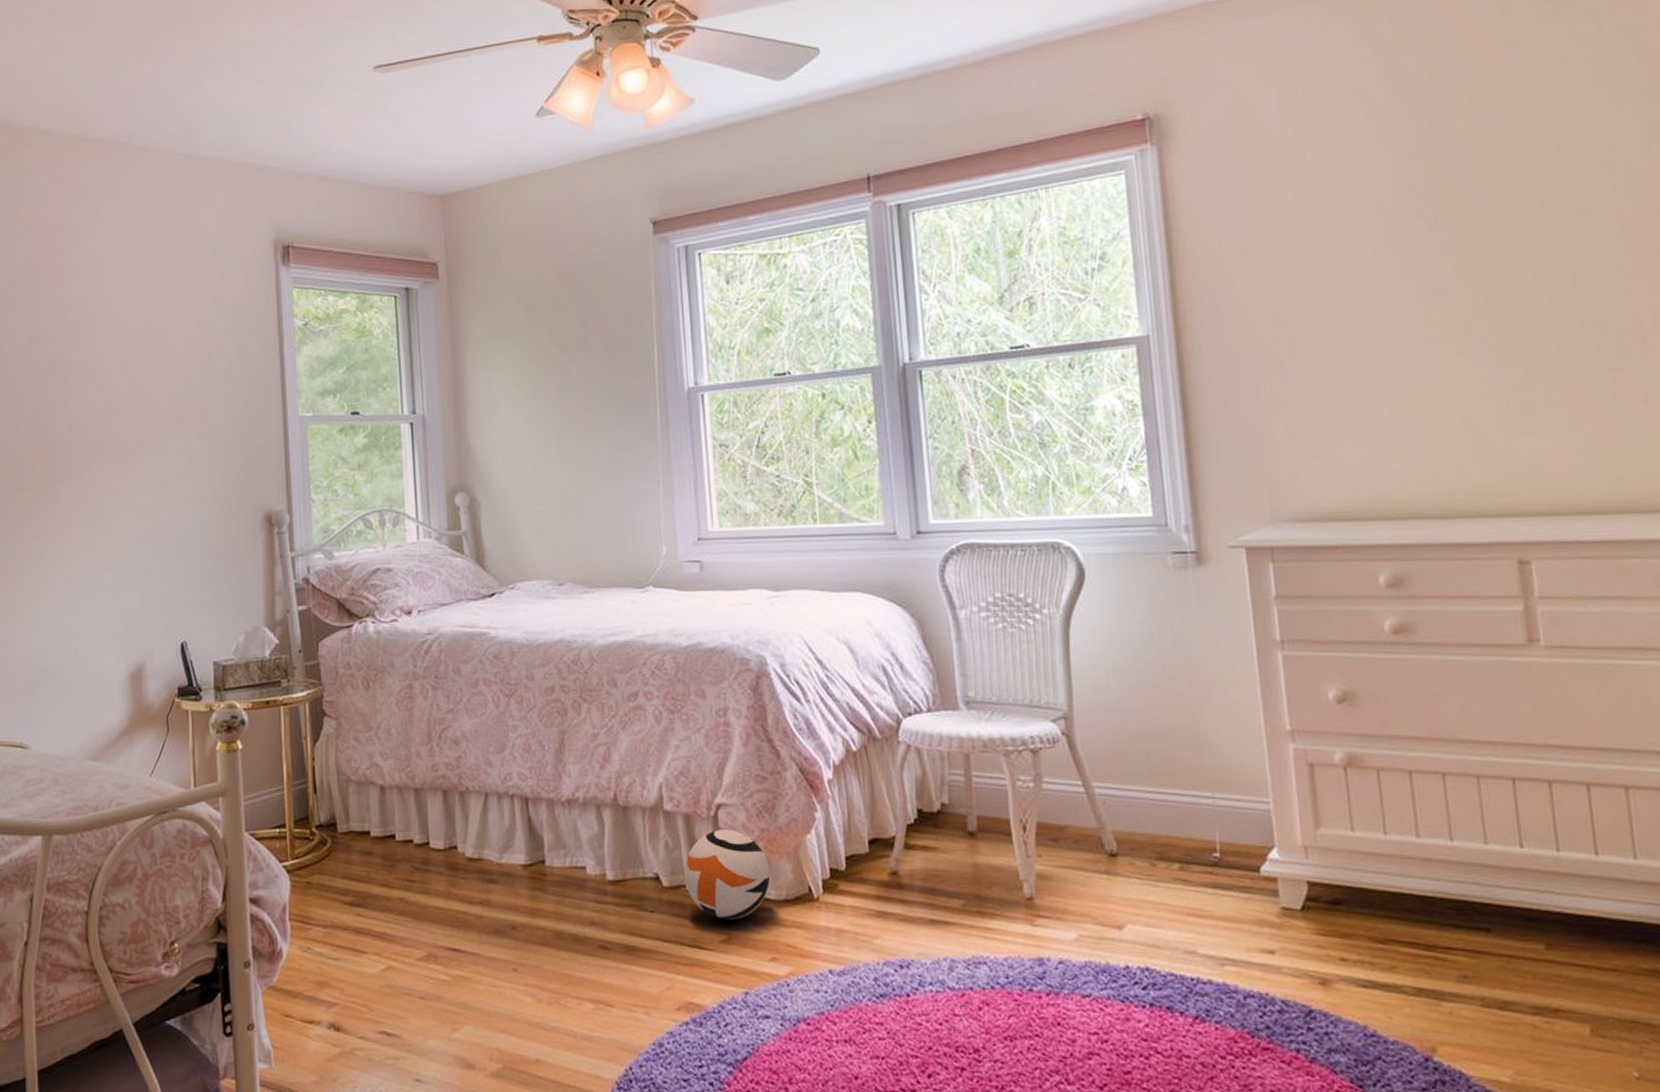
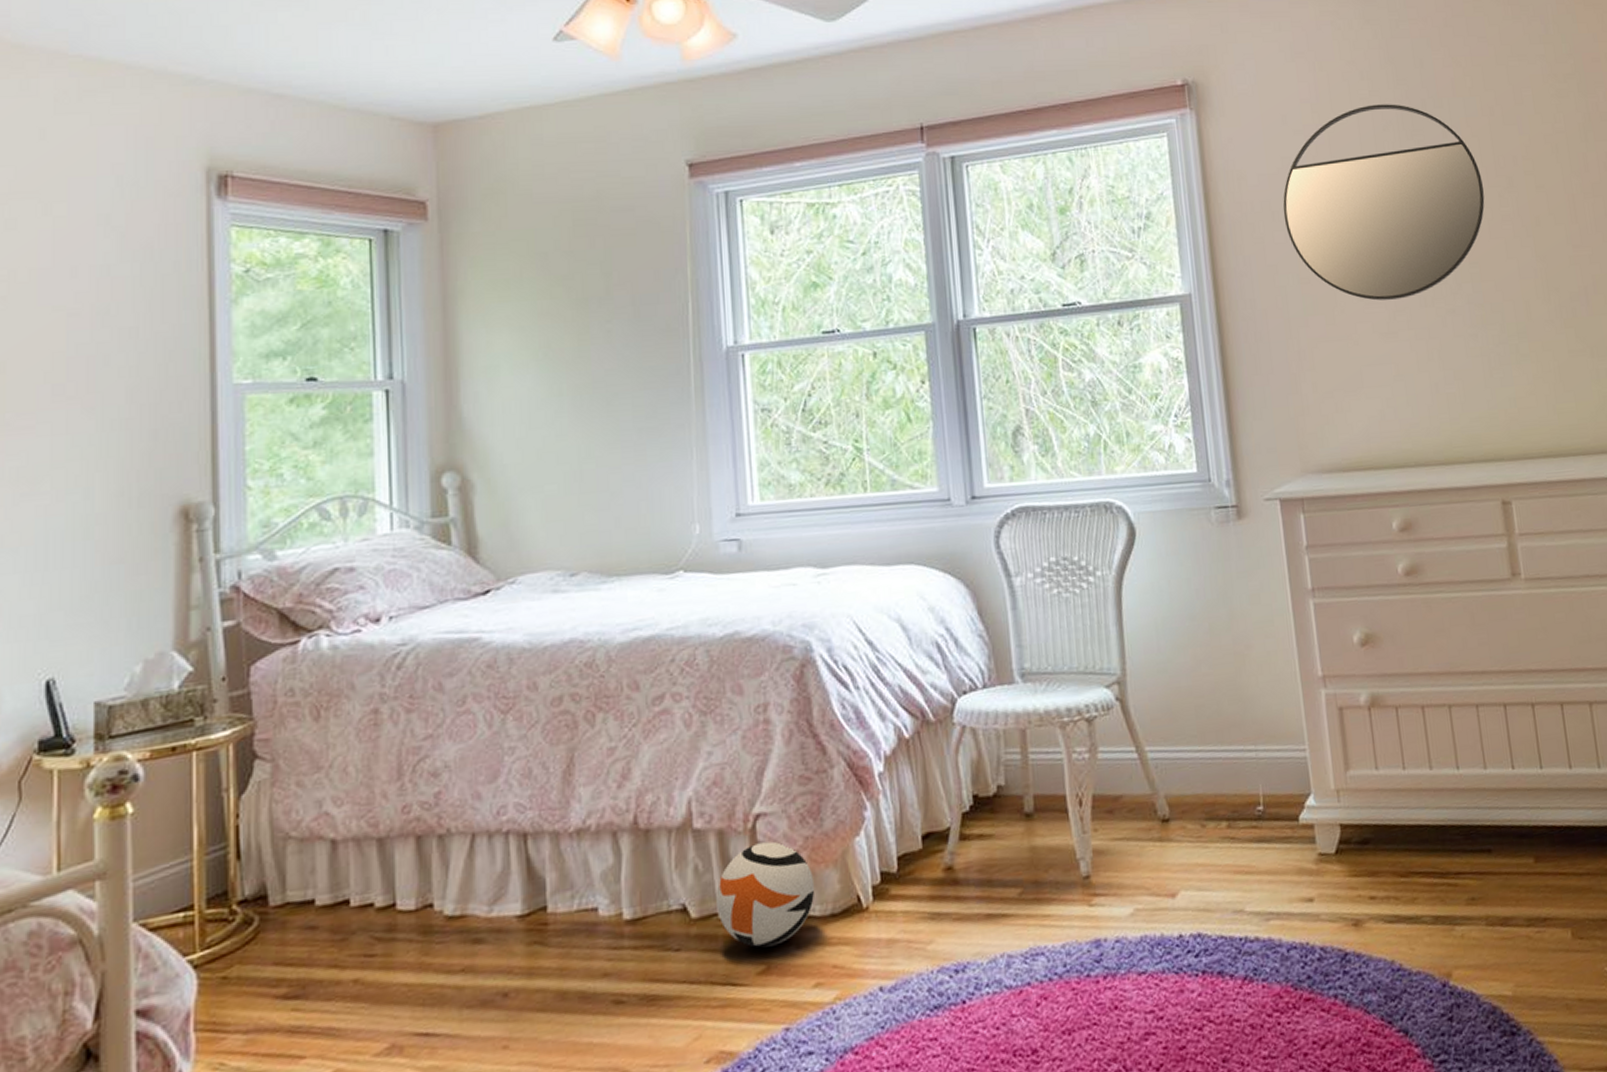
home mirror: none [1256,125,1509,341] -> present [1283,104,1485,301]

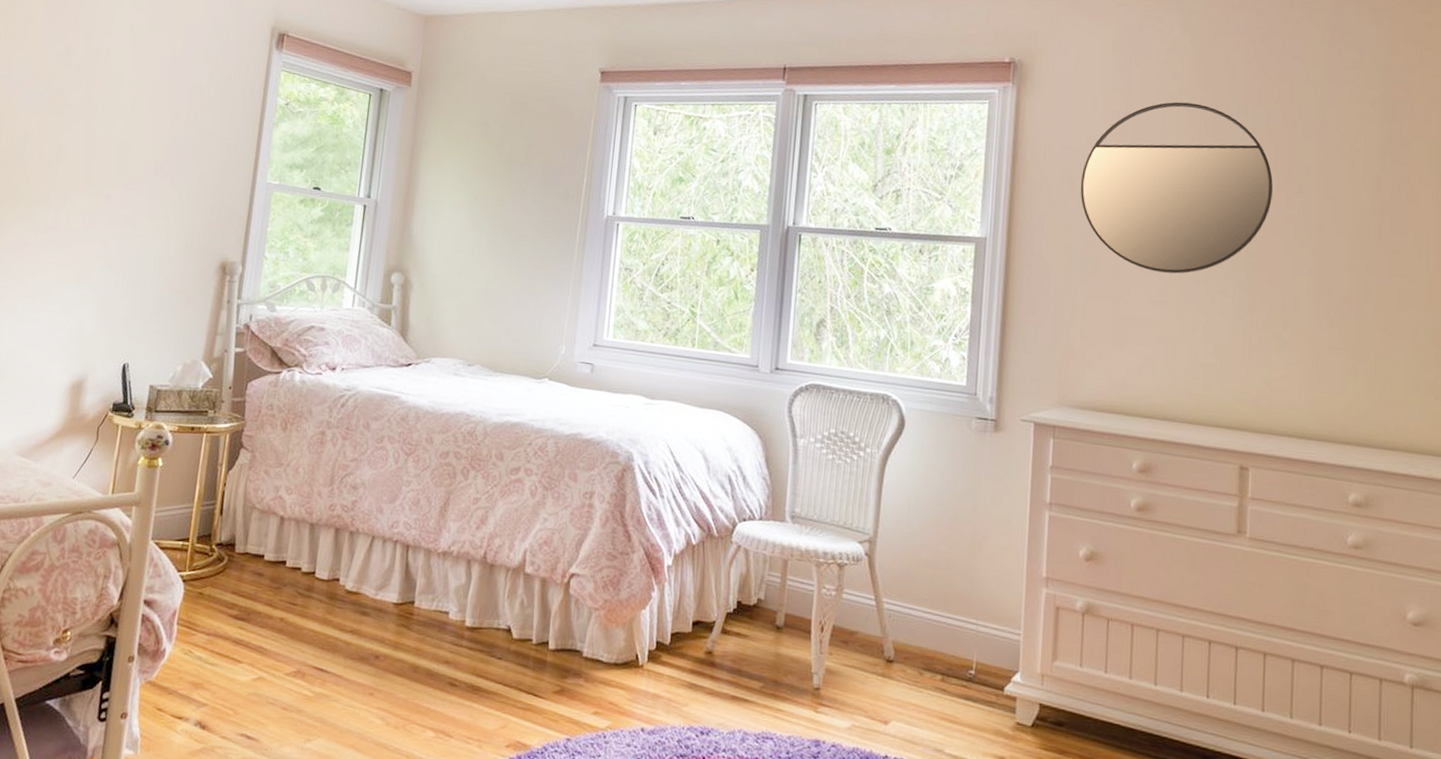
ball: present [716,841,815,948] -> none [532,595,607,675]

